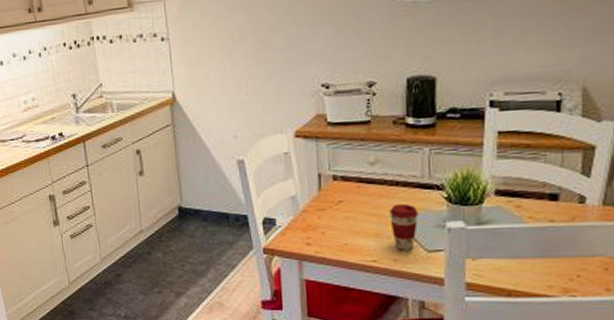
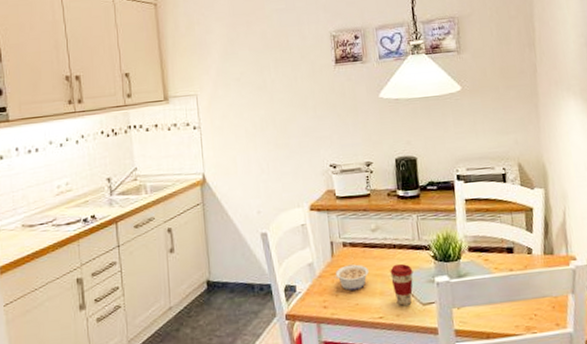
legume: none [320,200,363,229] -> present [334,264,369,291]

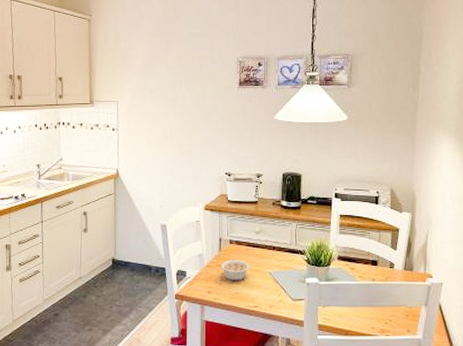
coffee cup: present [390,263,413,306] -> none [268,263,288,299]

